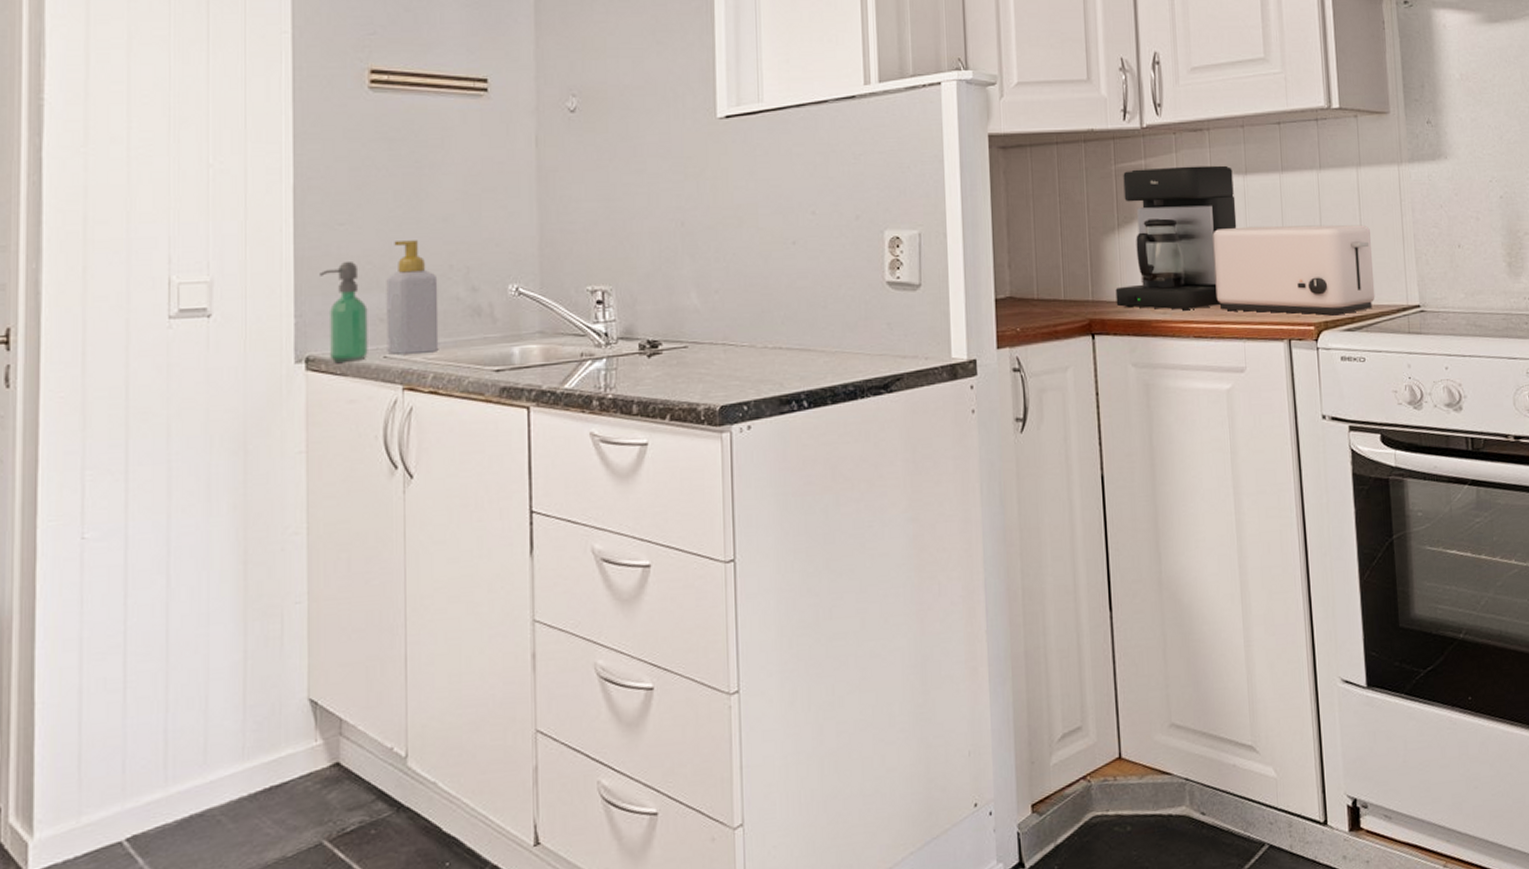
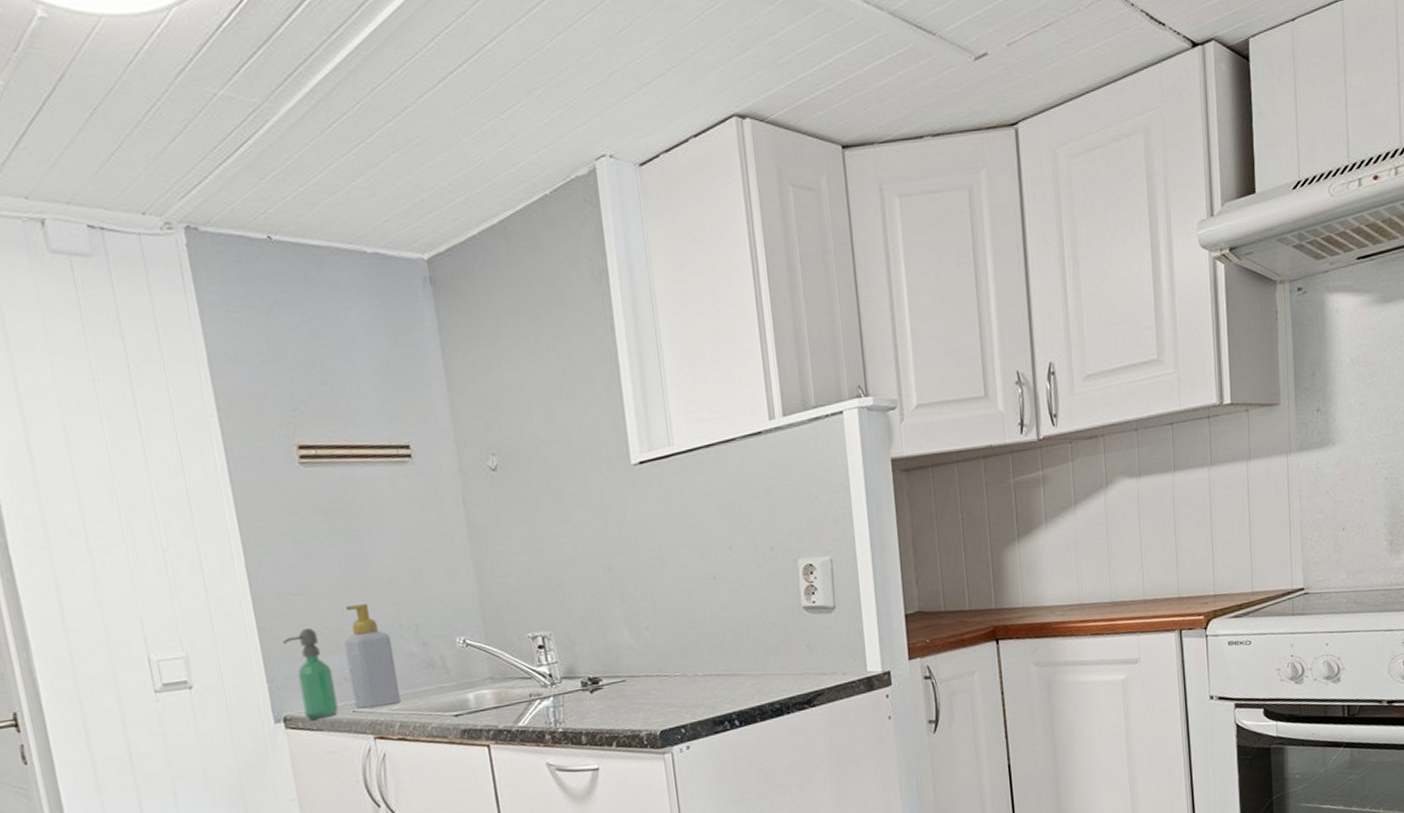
coffee maker: present [1115,165,1237,311] -> none [1017,469,1131,613]
toaster: present [1213,224,1375,316] -> none [1108,516,1262,608]

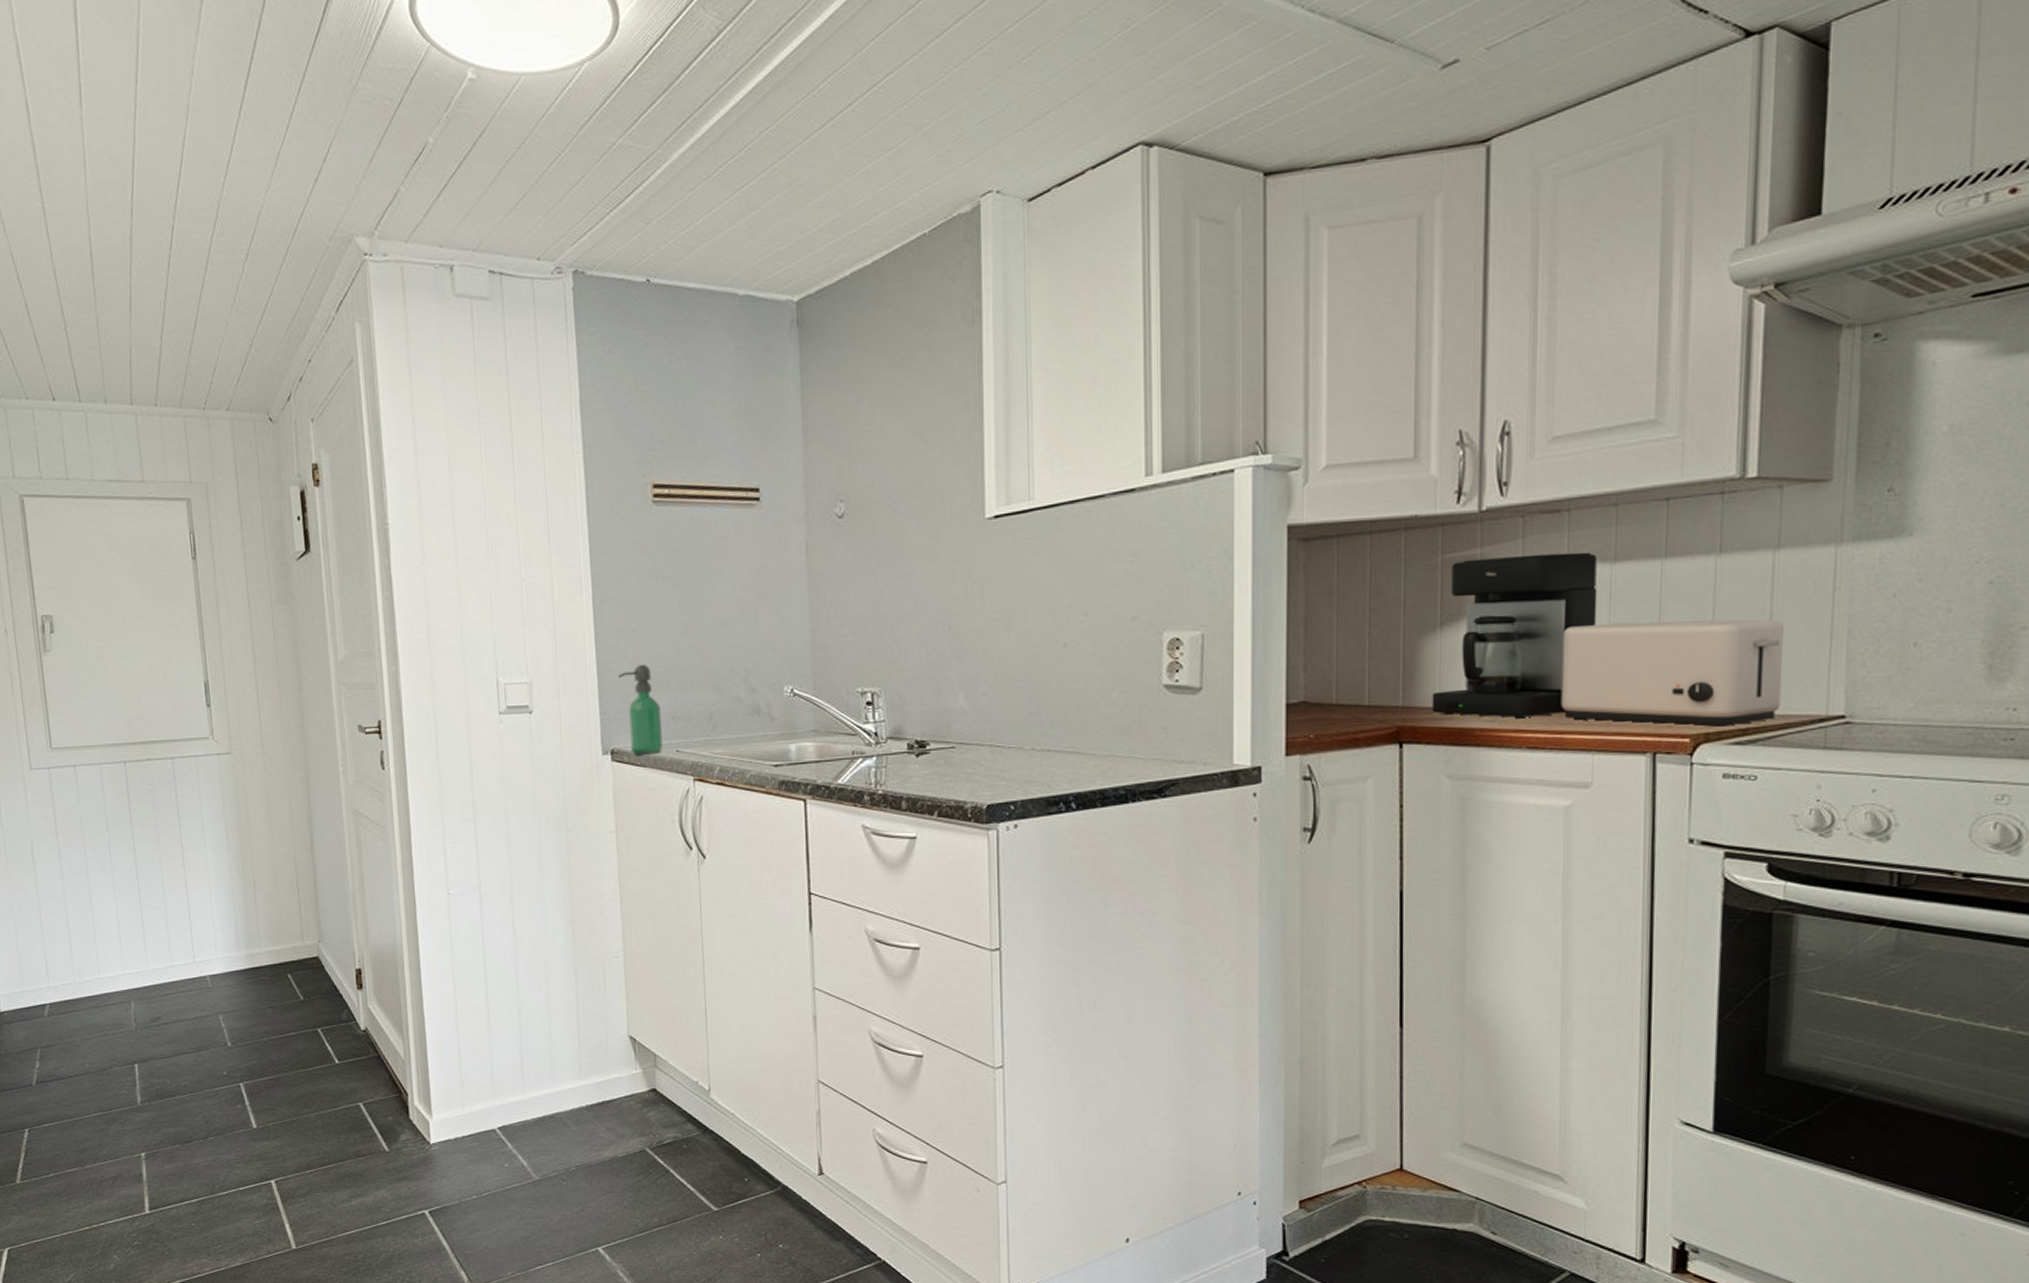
soap bottle: present [344,604,401,709] -> none [675,645,724,750]
coffee maker: none [1017,469,1131,613] -> present [1432,552,1598,719]
toaster: none [1108,516,1262,608] -> present [1561,619,1784,727]

